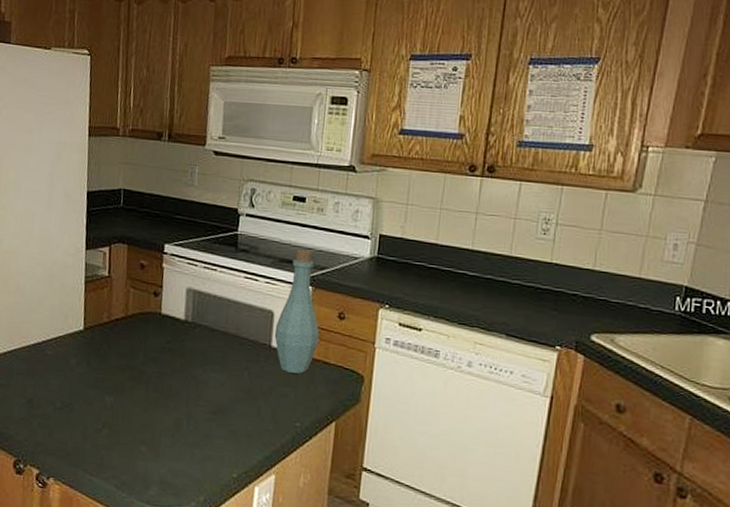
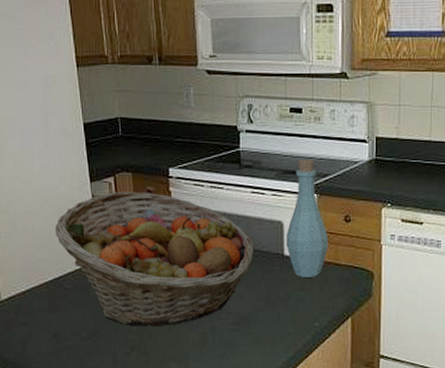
fruit basket: none [44,262,242,406] -> present [55,192,255,326]

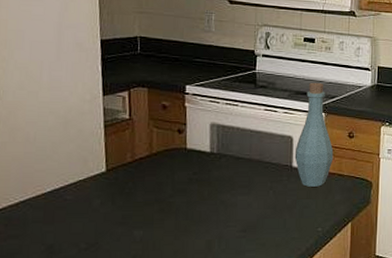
fruit basket: present [55,192,255,326] -> none [60,105,265,235]

